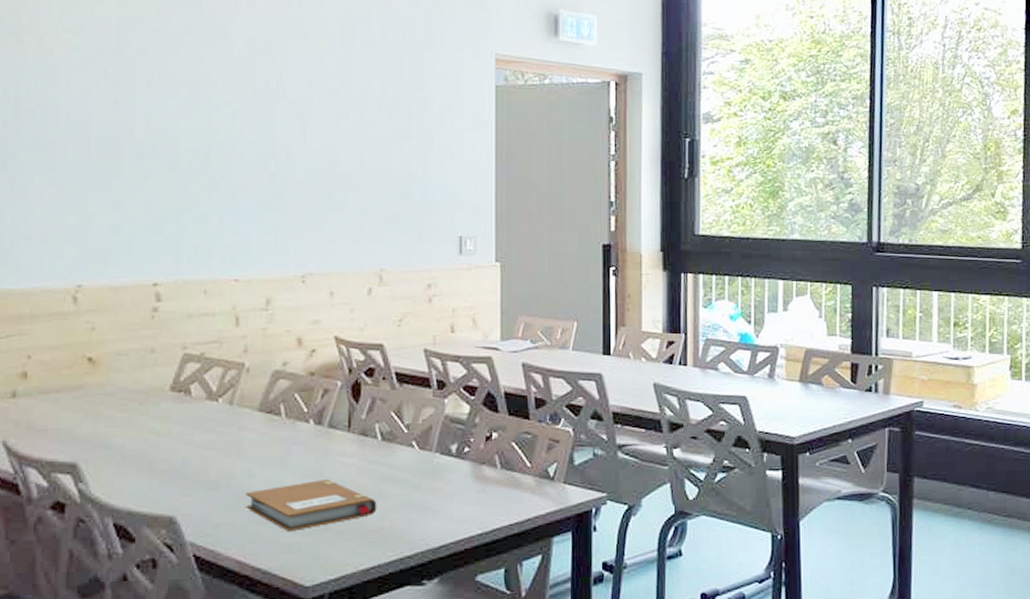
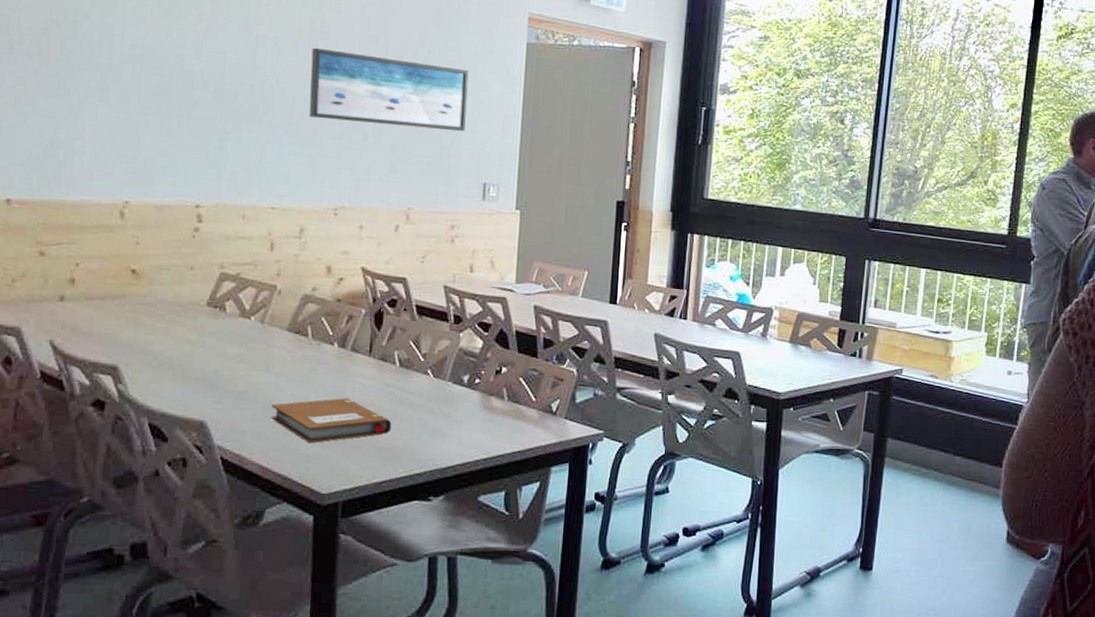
wall art: none [268,107,436,184] -> present [309,47,469,132]

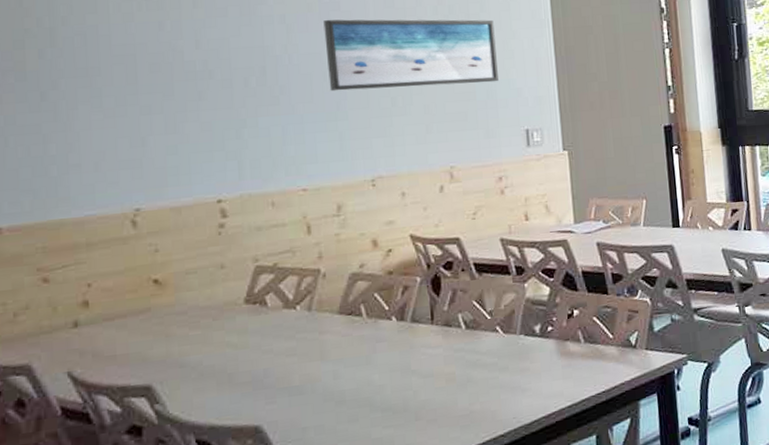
notebook: present [271,398,392,444] -> none [333,372,467,427]

